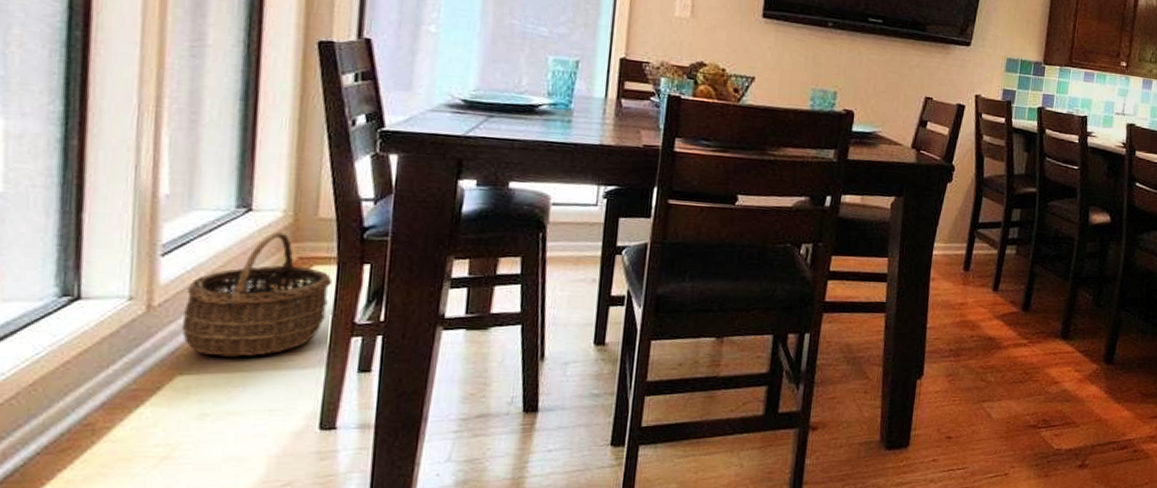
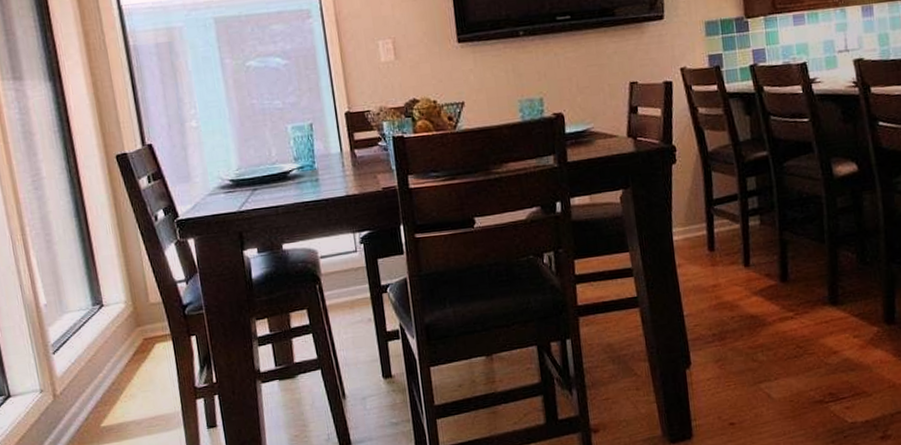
wicker basket: present [181,232,333,357] -> none [75,320,175,429]

